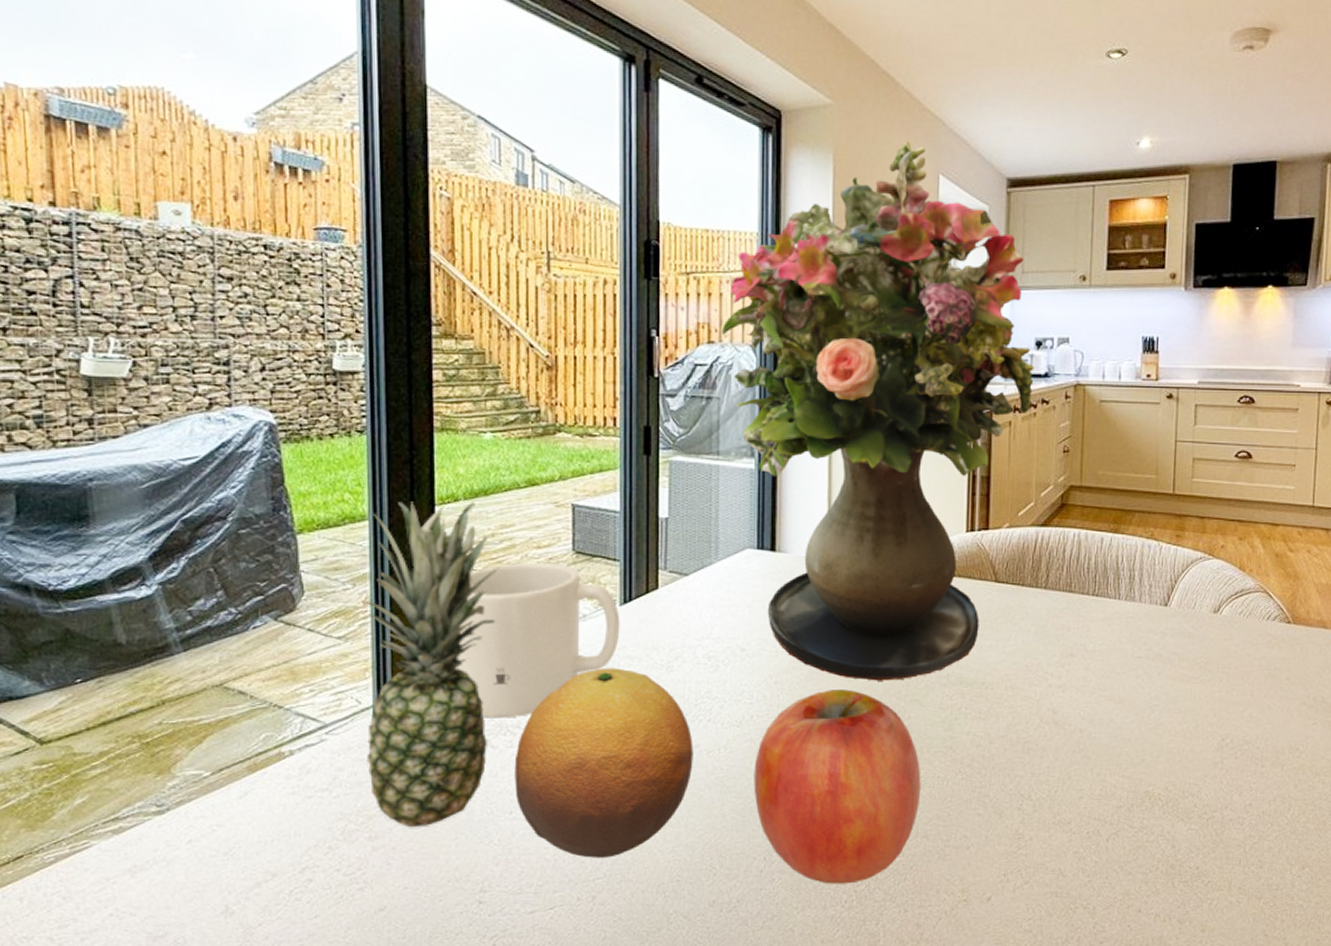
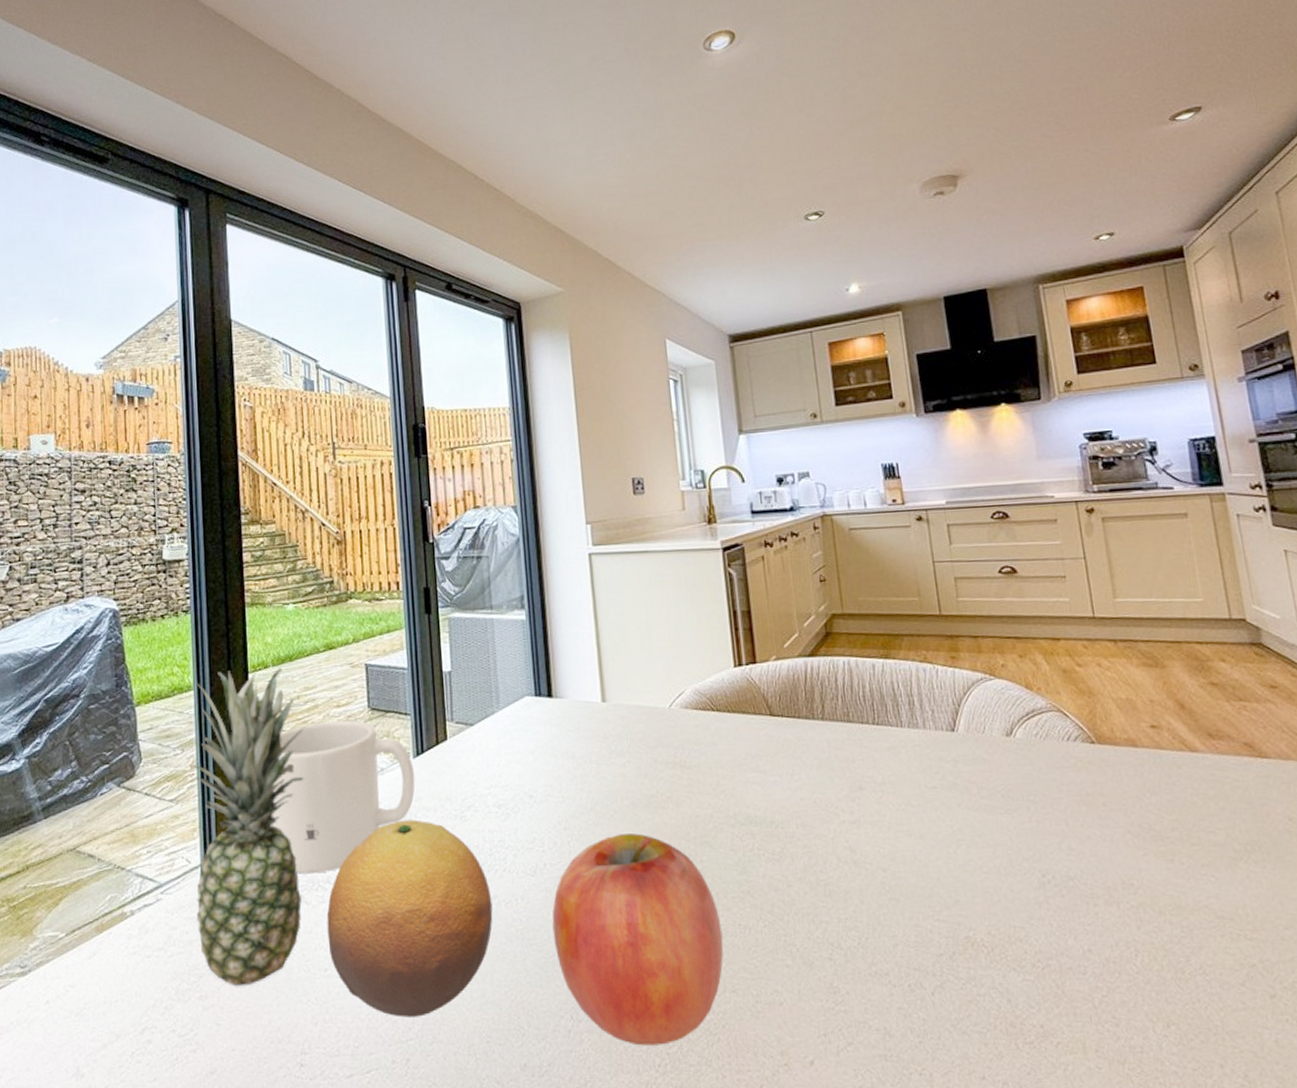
bouquet: present [721,141,1034,681] -> none [485,314,781,824]

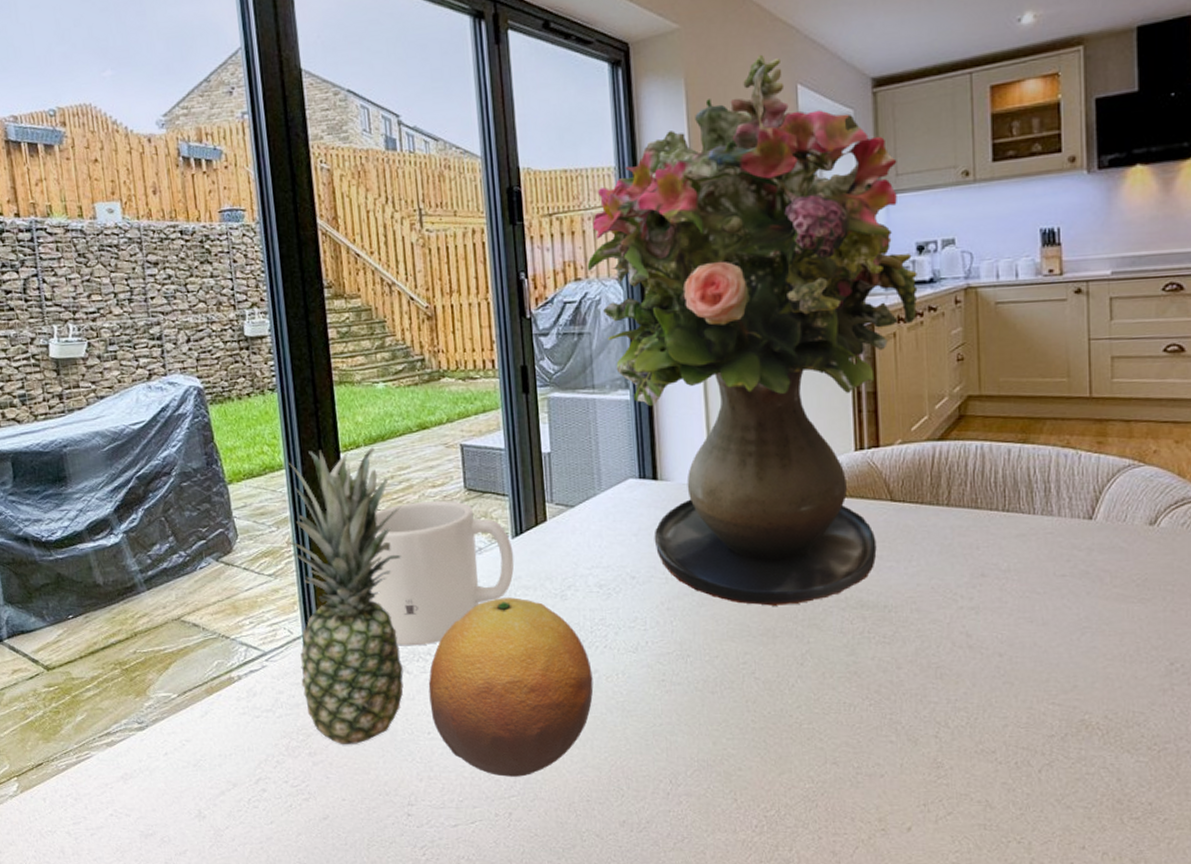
bouquet: none [485,314,781,824] -> present [587,54,918,606]
fruit: present [552,833,724,1046] -> none [653,615,827,809]

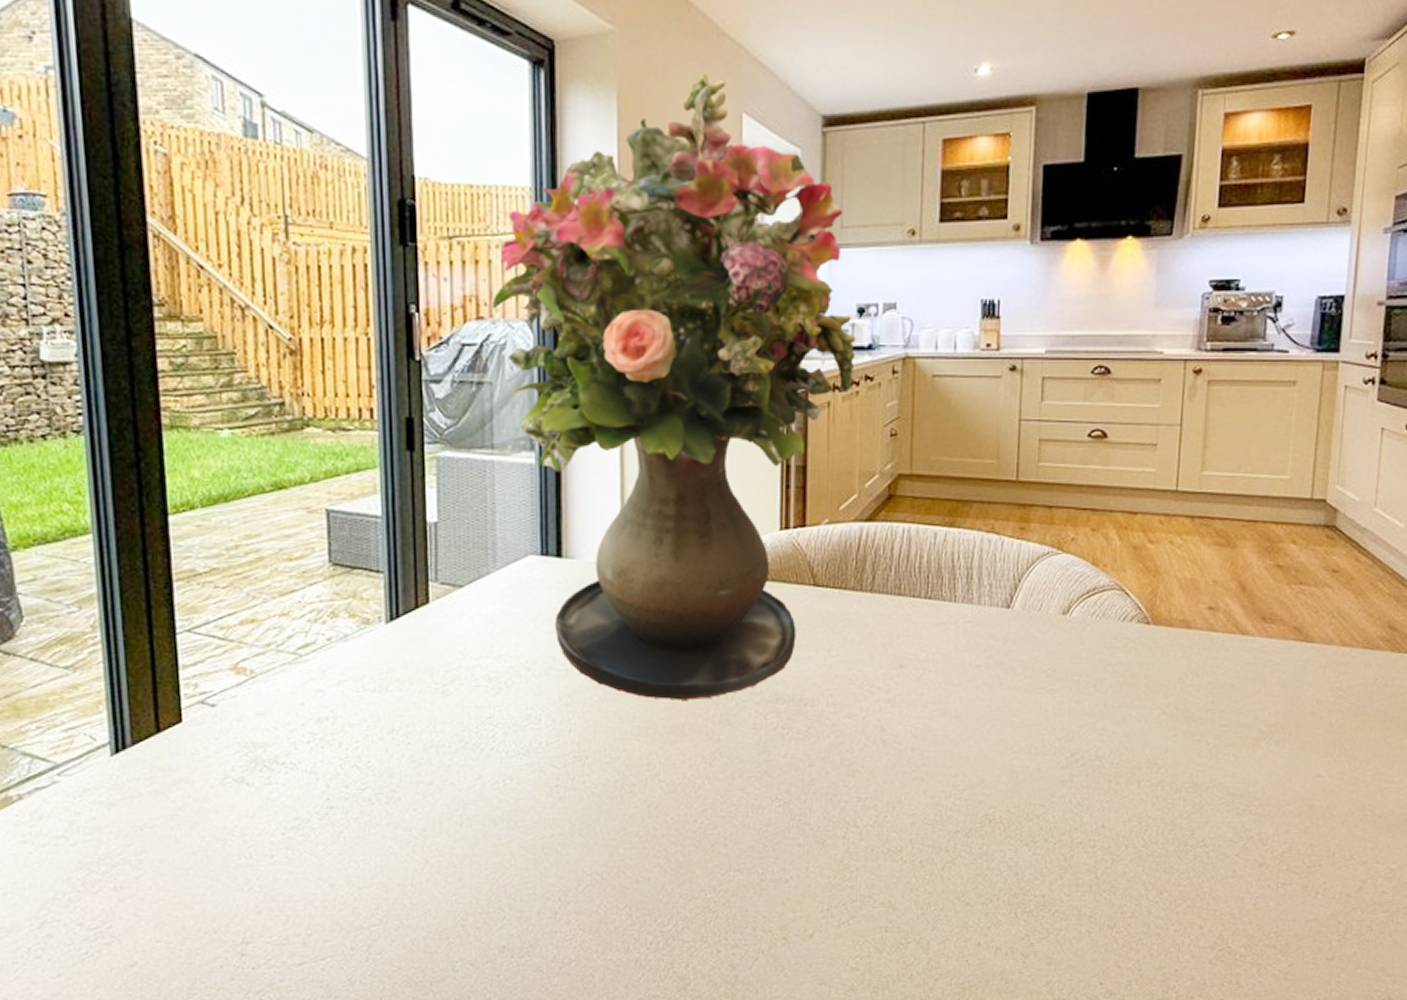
fruit: present [287,447,404,744] -> none [94,509,248,875]
mug: present [370,500,515,646] -> none [201,576,388,753]
fruit: present [428,597,594,777] -> none [273,693,476,904]

